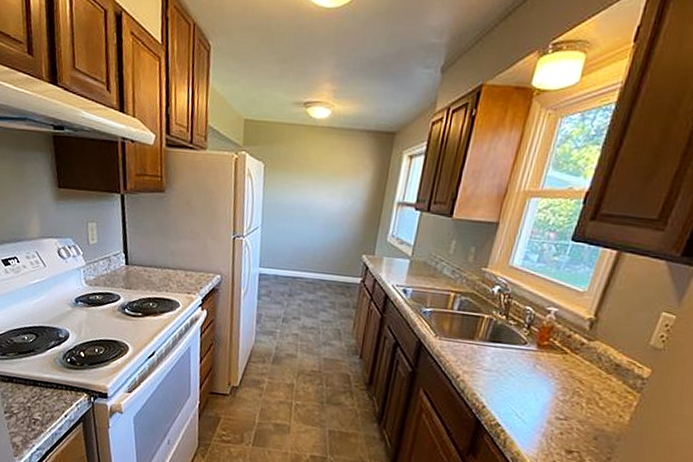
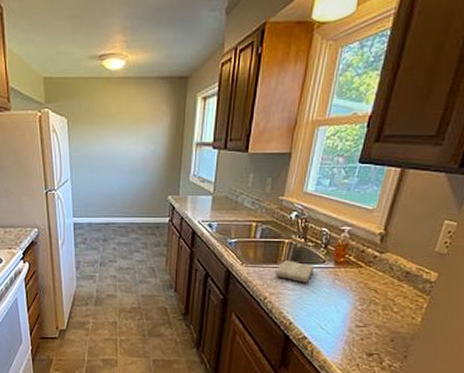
washcloth: none [471,337,514,365] -> present [275,260,314,283]

